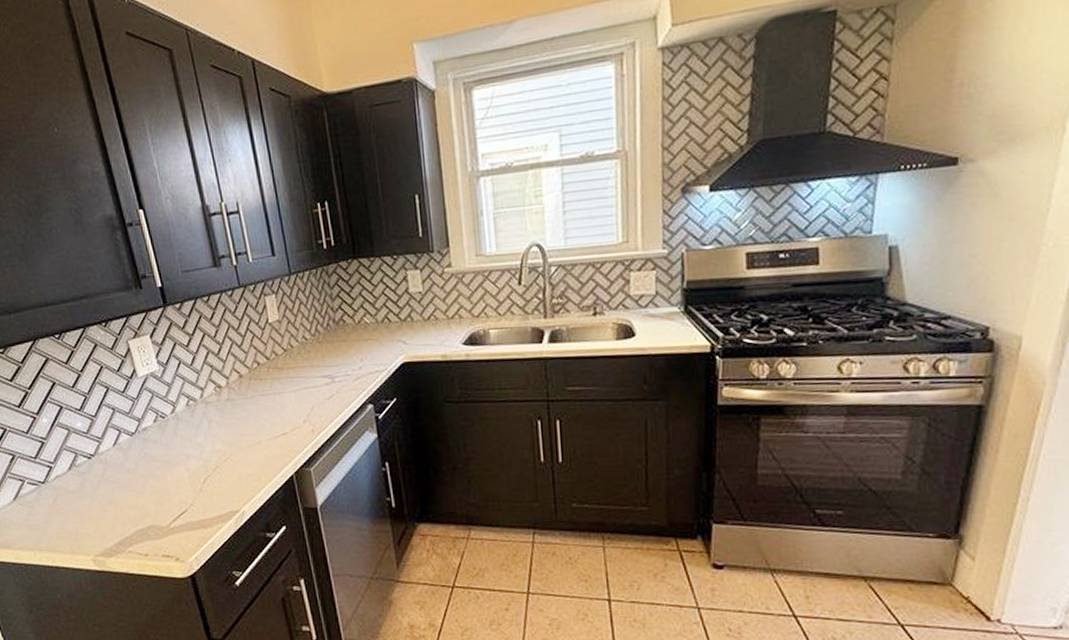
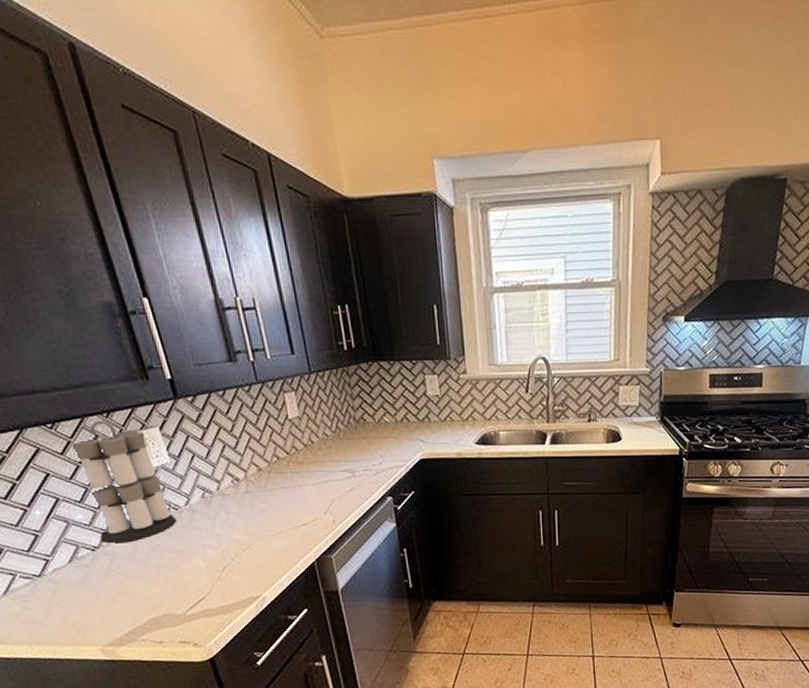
spice rack: none [76,329,163,452] -> present [73,420,176,544]

